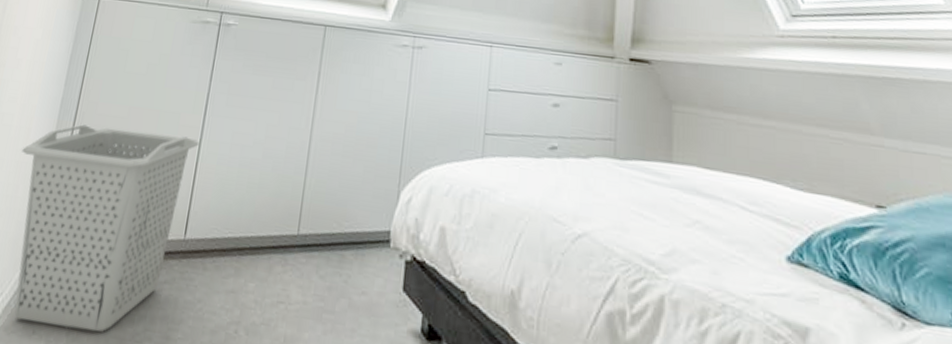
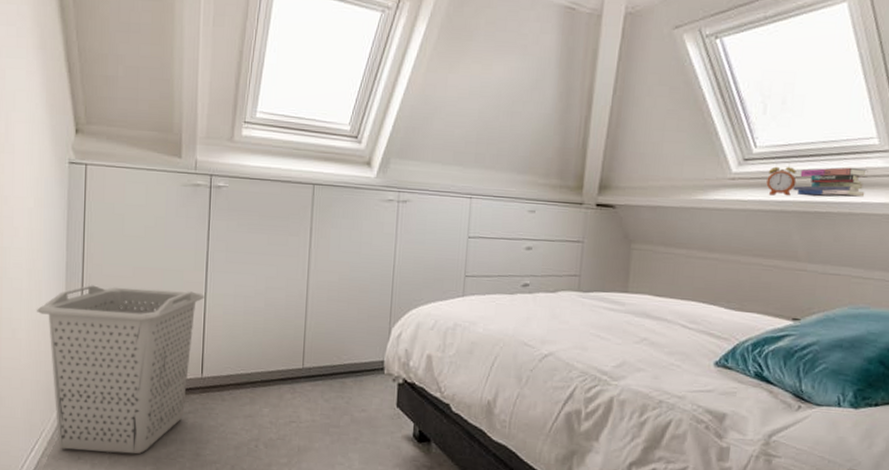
alarm clock: none [821,23,856,59] -> present [766,164,797,197]
books: none [852,28,939,63] -> present [793,167,868,198]

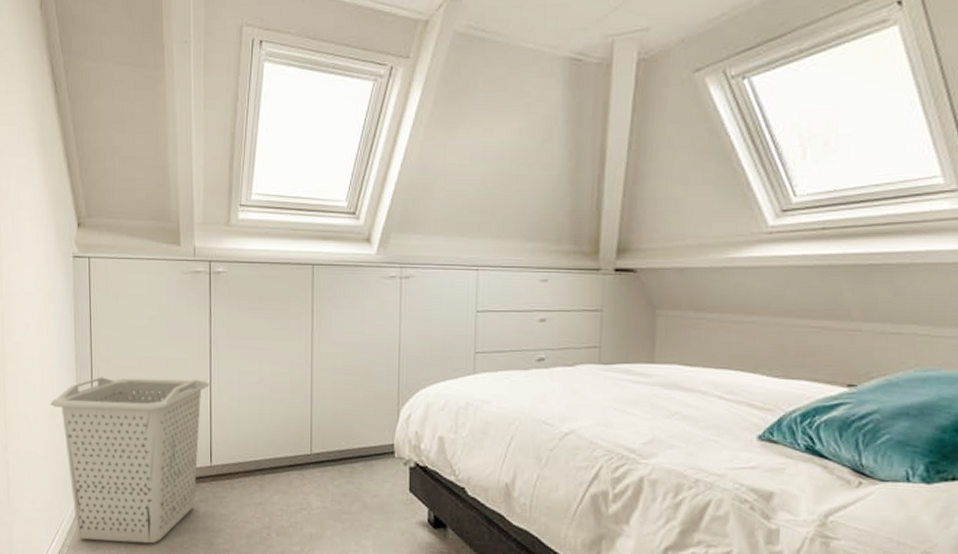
alarm clock: present [766,164,797,197] -> none [810,213,846,249]
books: present [793,167,868,198] -> none [841,211,932,247]

